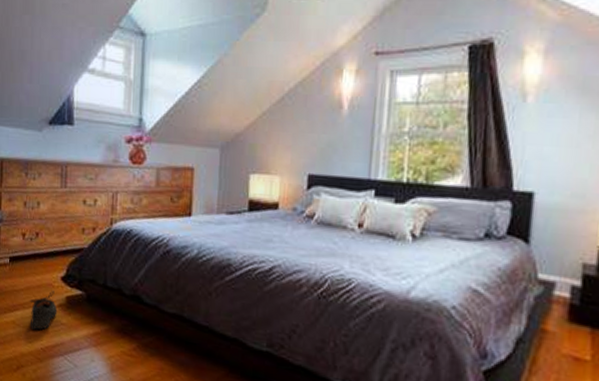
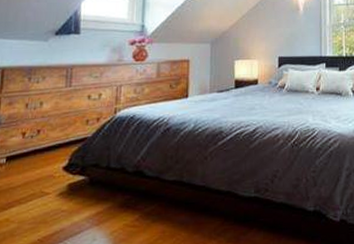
shoe: present [29,290,58,330] -> none [26,181,58,223]

